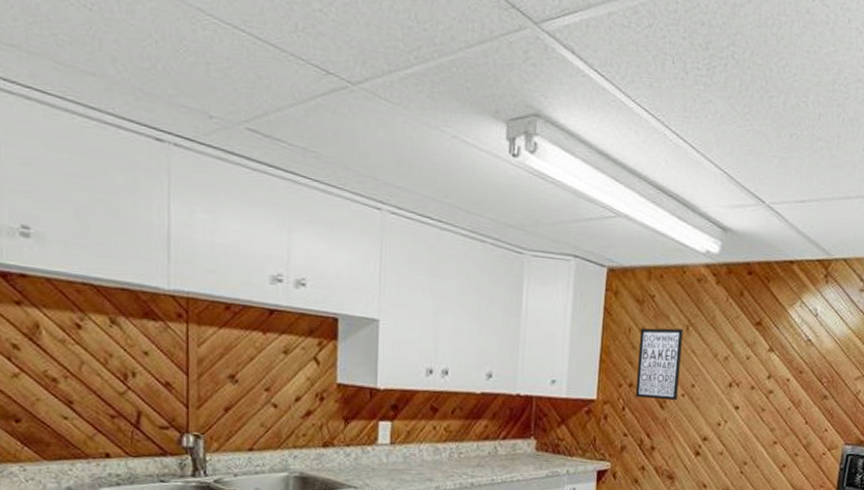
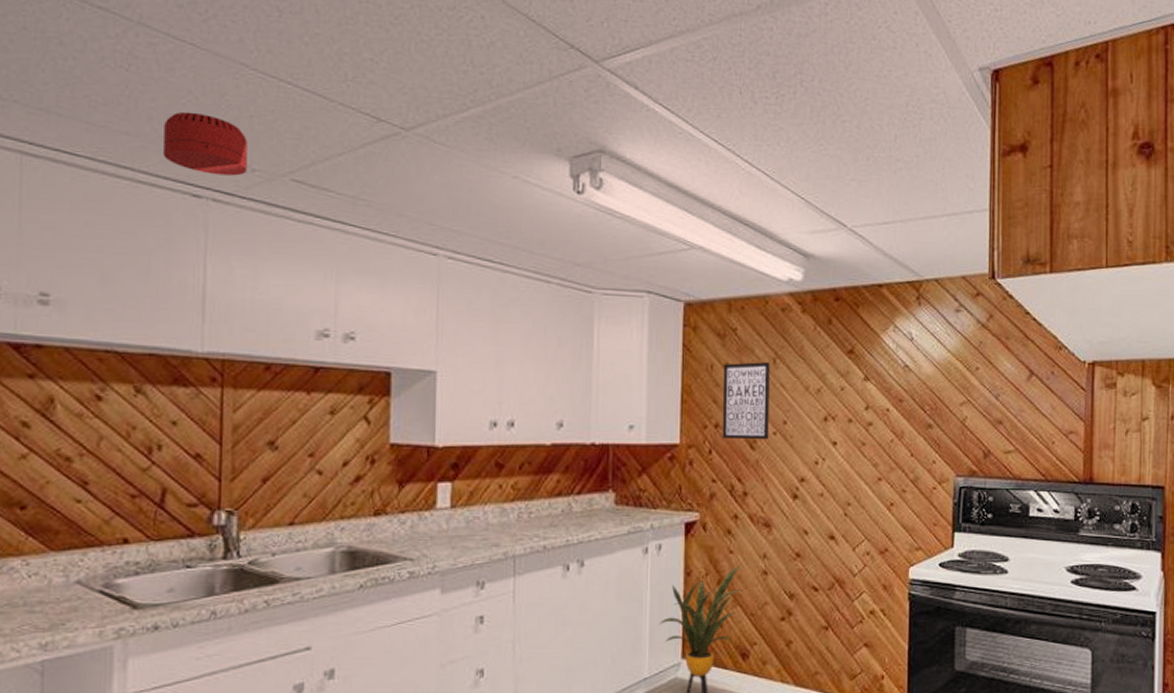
smoke detector: none [127,54,205,122] -> present [164,111,247,176]

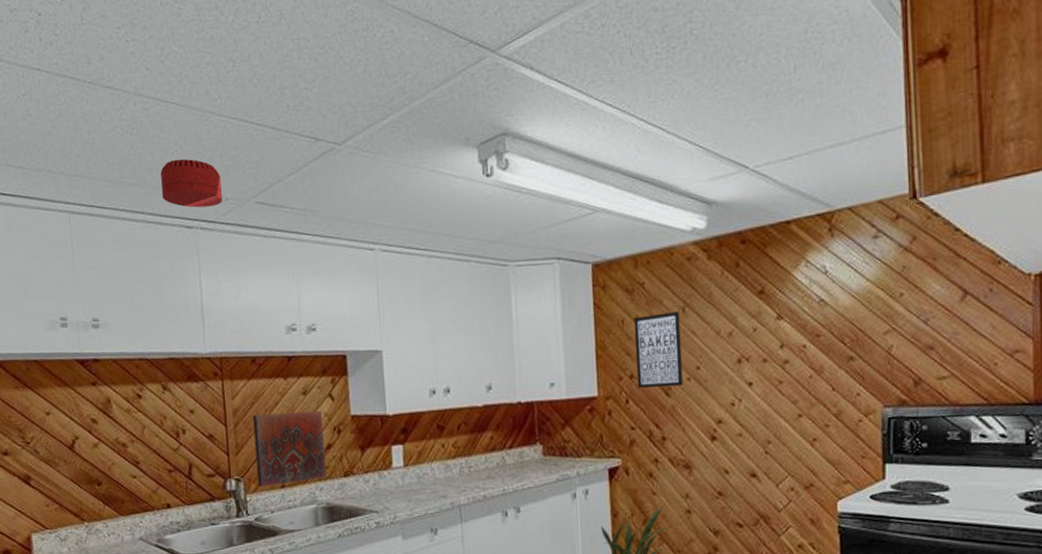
decorative tile: none [257,434,352,523] -> present [252,410,326,487]

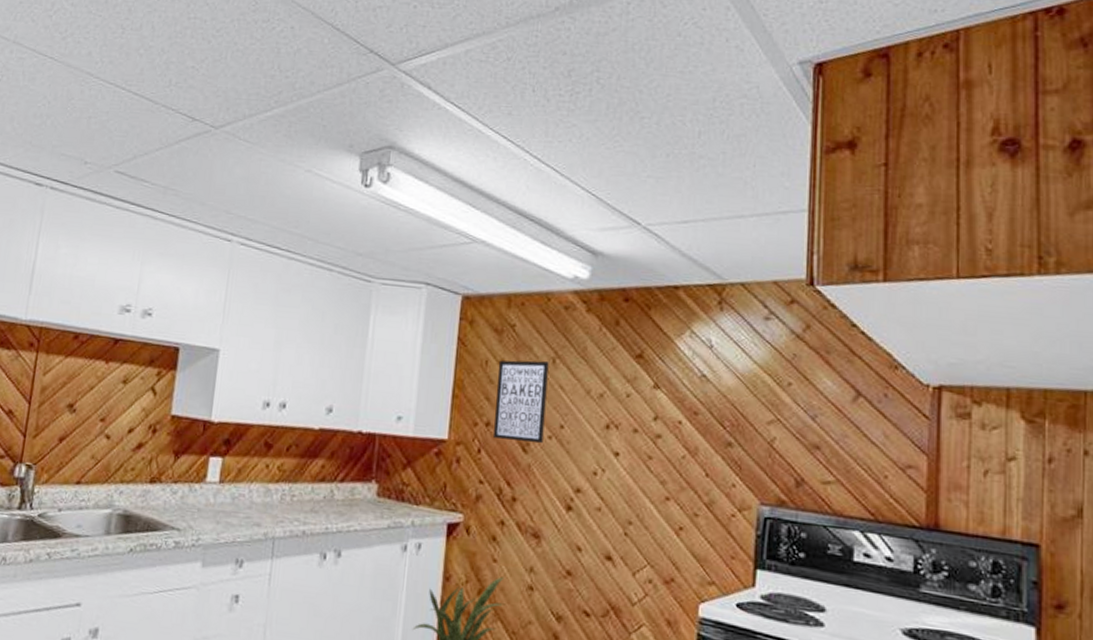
smoke detector: present [160,159,222,208] -> none [18,113,84,168]
decorative tile: present [252,410,326,487] -> none [50,397,140,481]

